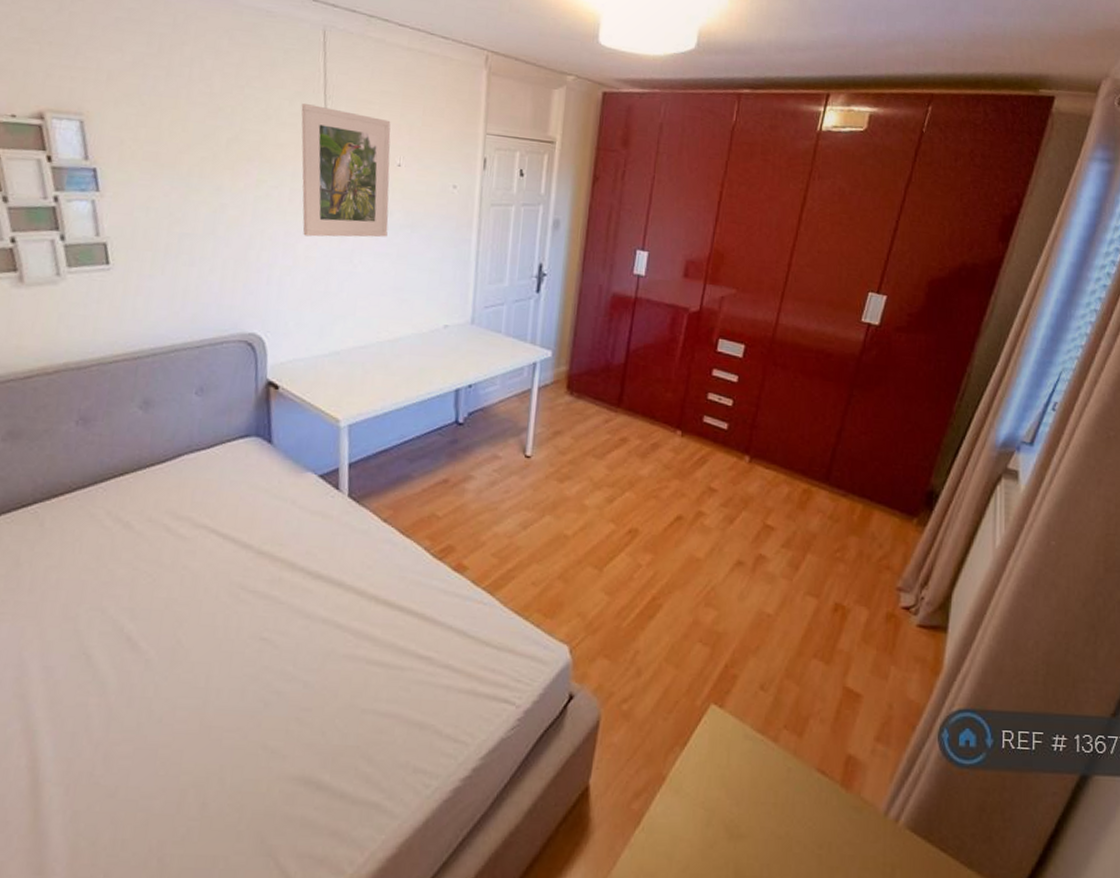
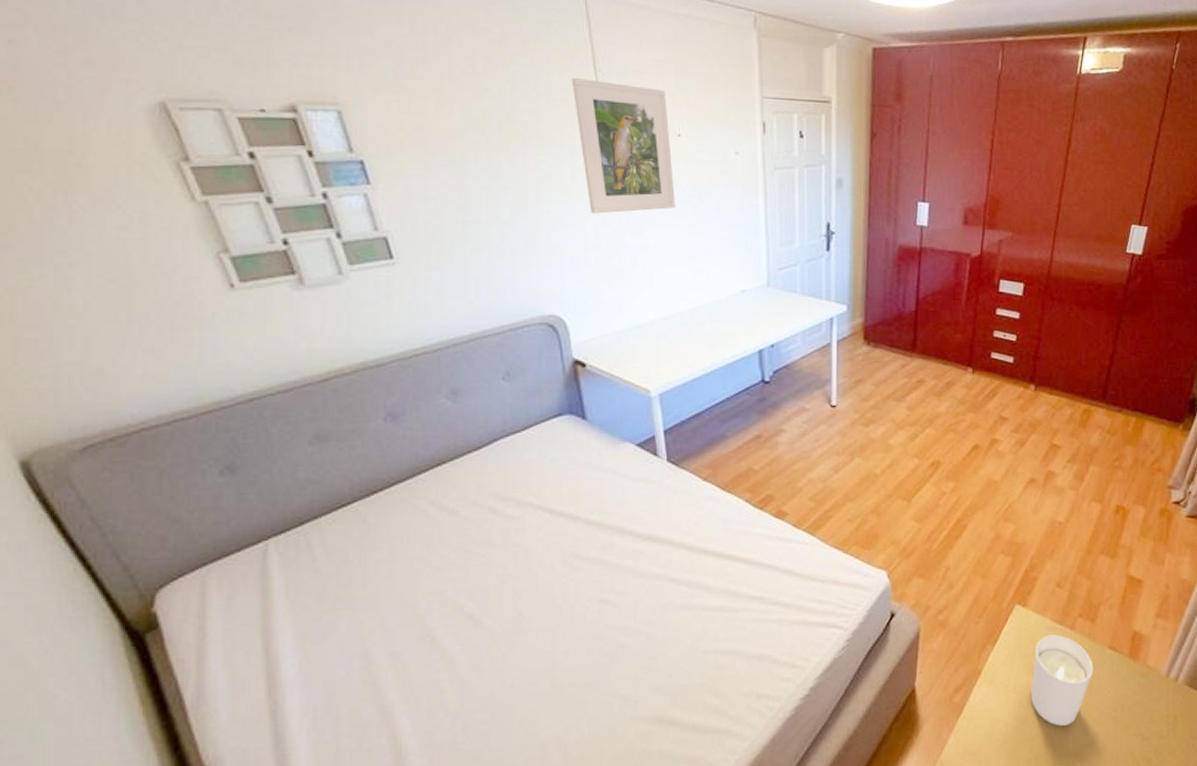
candle holder: none [721,745,798,857] -> present [1030,634,1094,726]

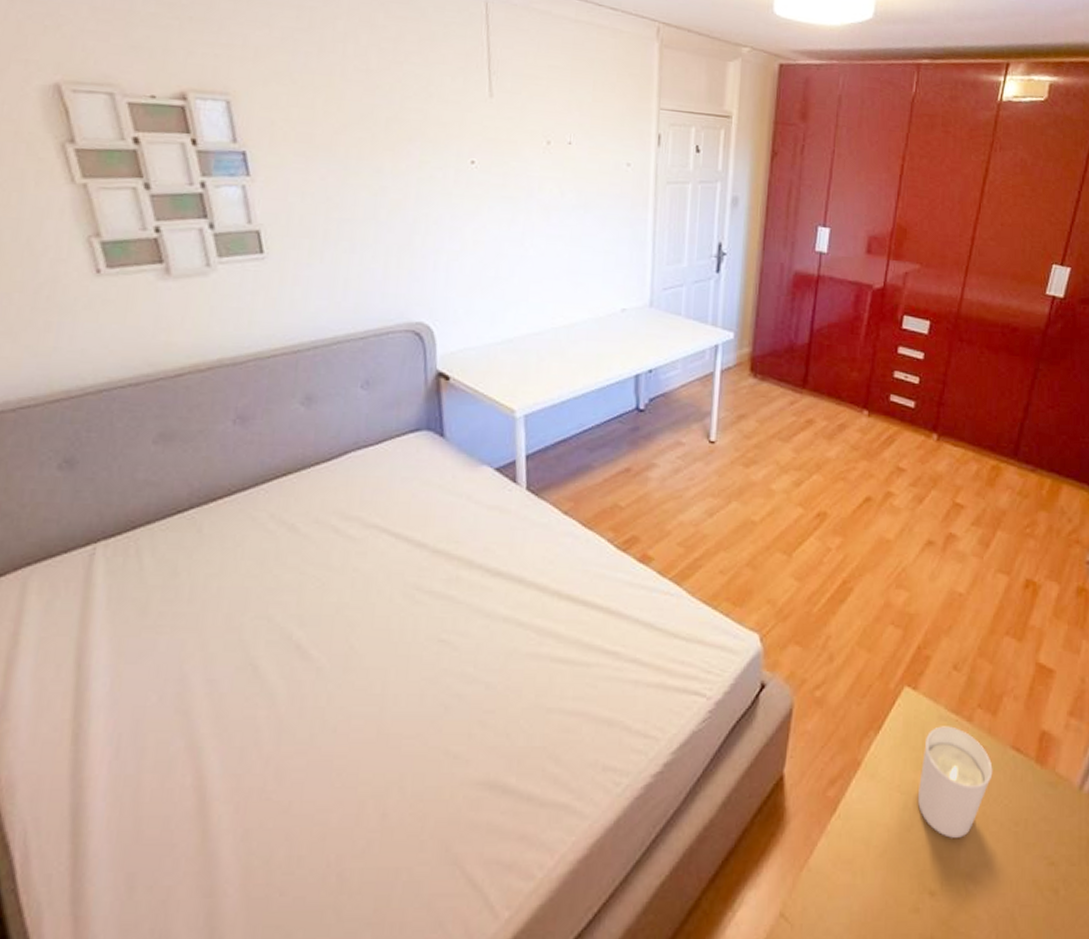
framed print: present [571,77,675,214] -> none [464,79,560,220]

